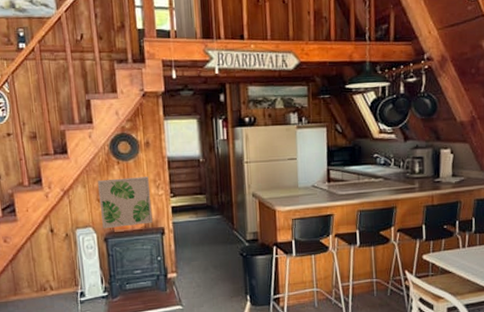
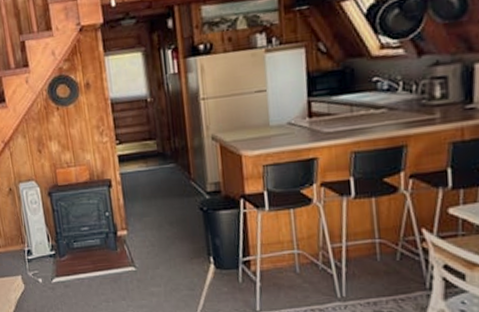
wall art: present [97,176,153,229] -> none [37,122,98,183]

